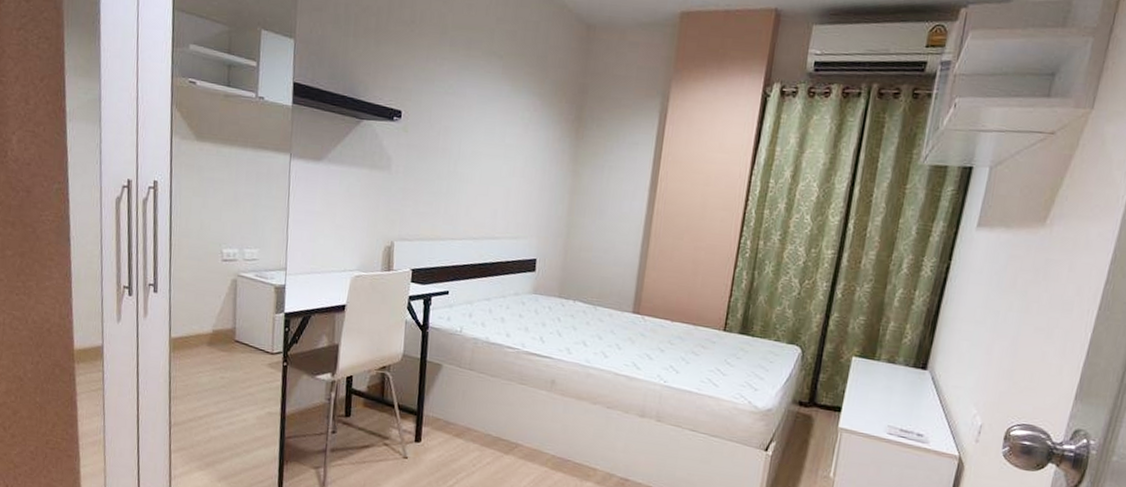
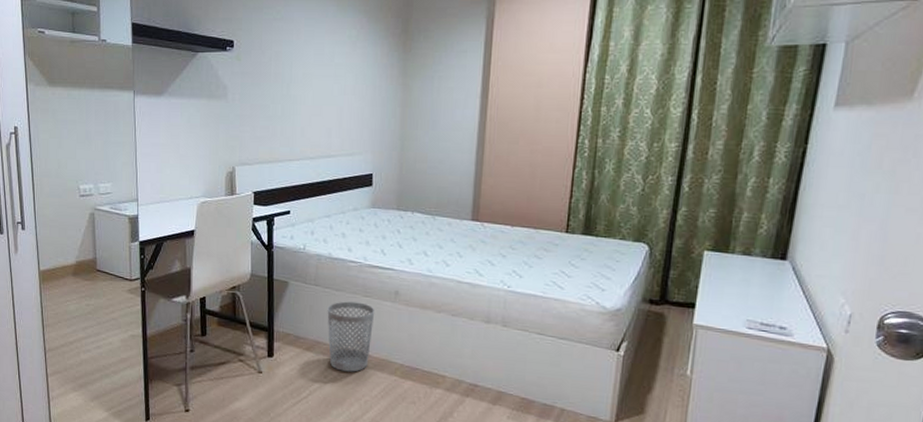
wastebasket: none [479,387,530,461] -> present [327,301,375,372]

